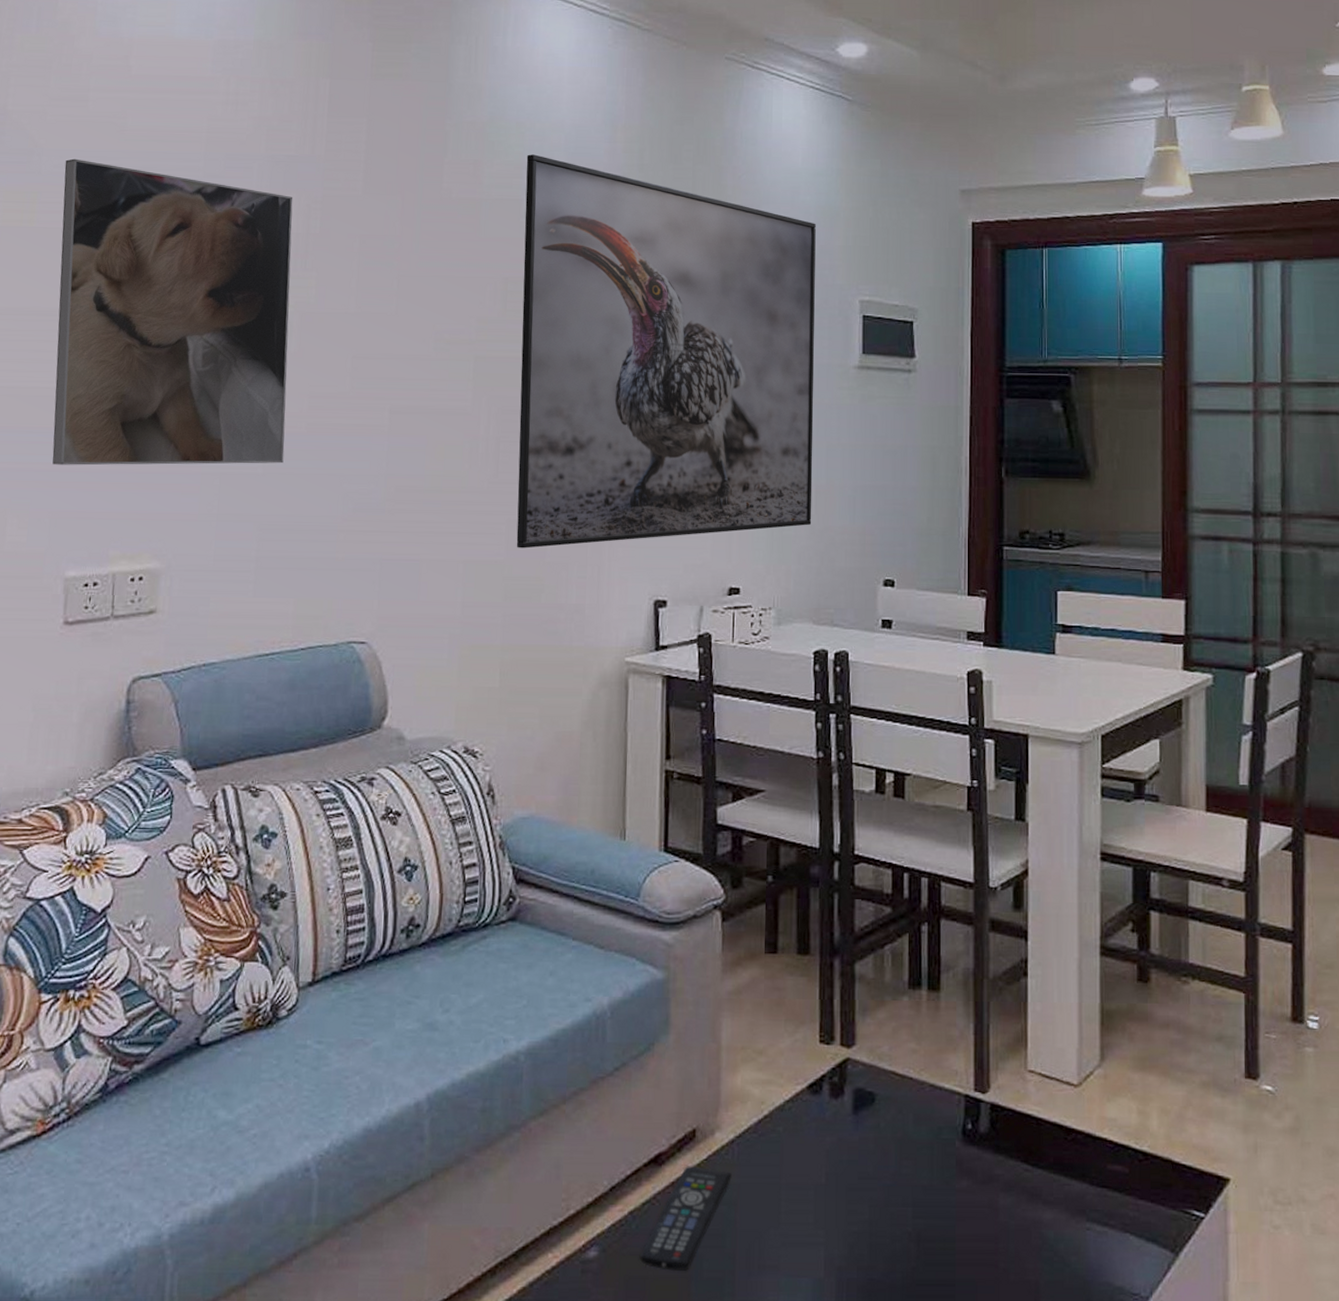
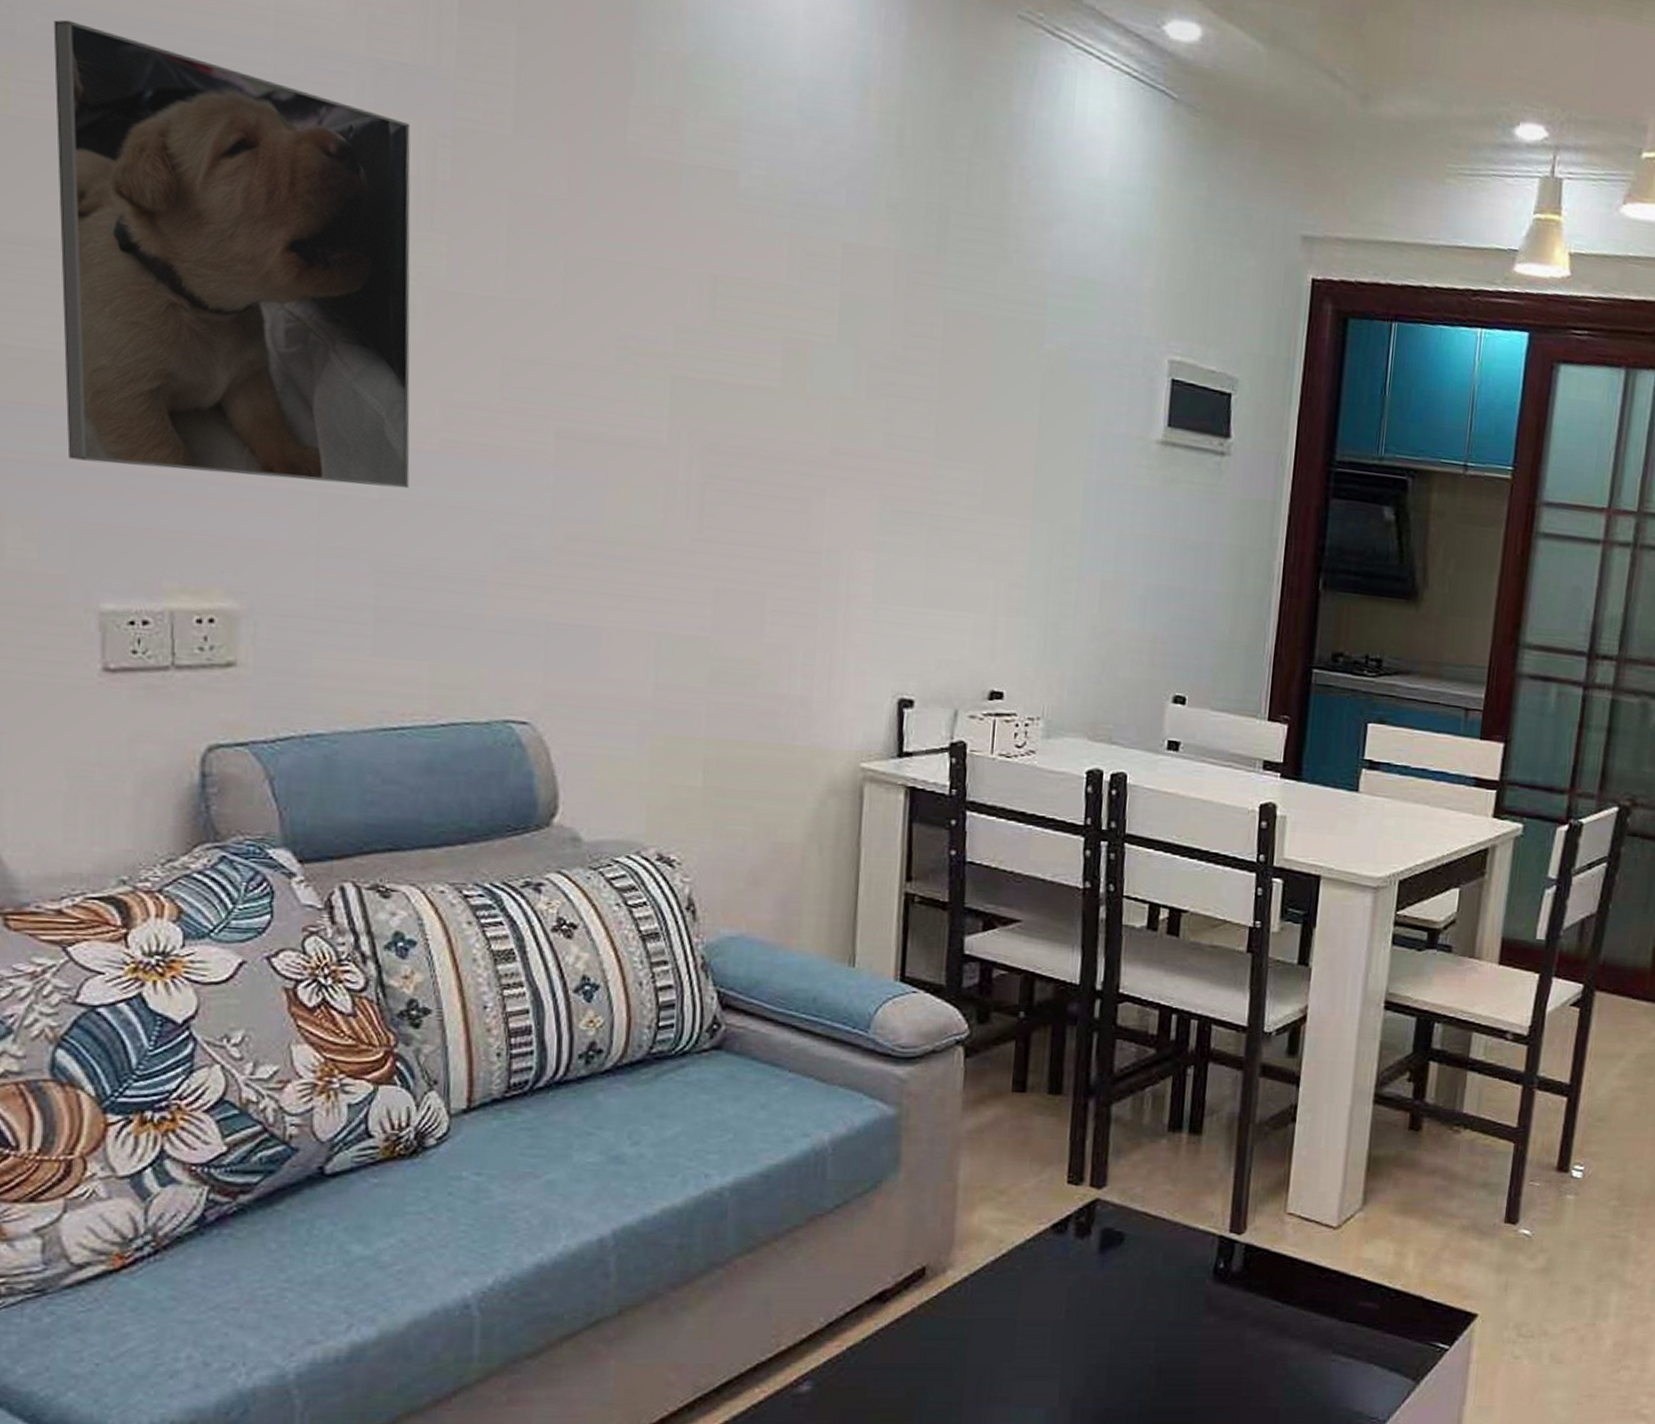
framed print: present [516,154,816,549] -> none [725,110,1122,626]
remote control: present [640,1166,732,1271] -> none [859,1303,964,1403]

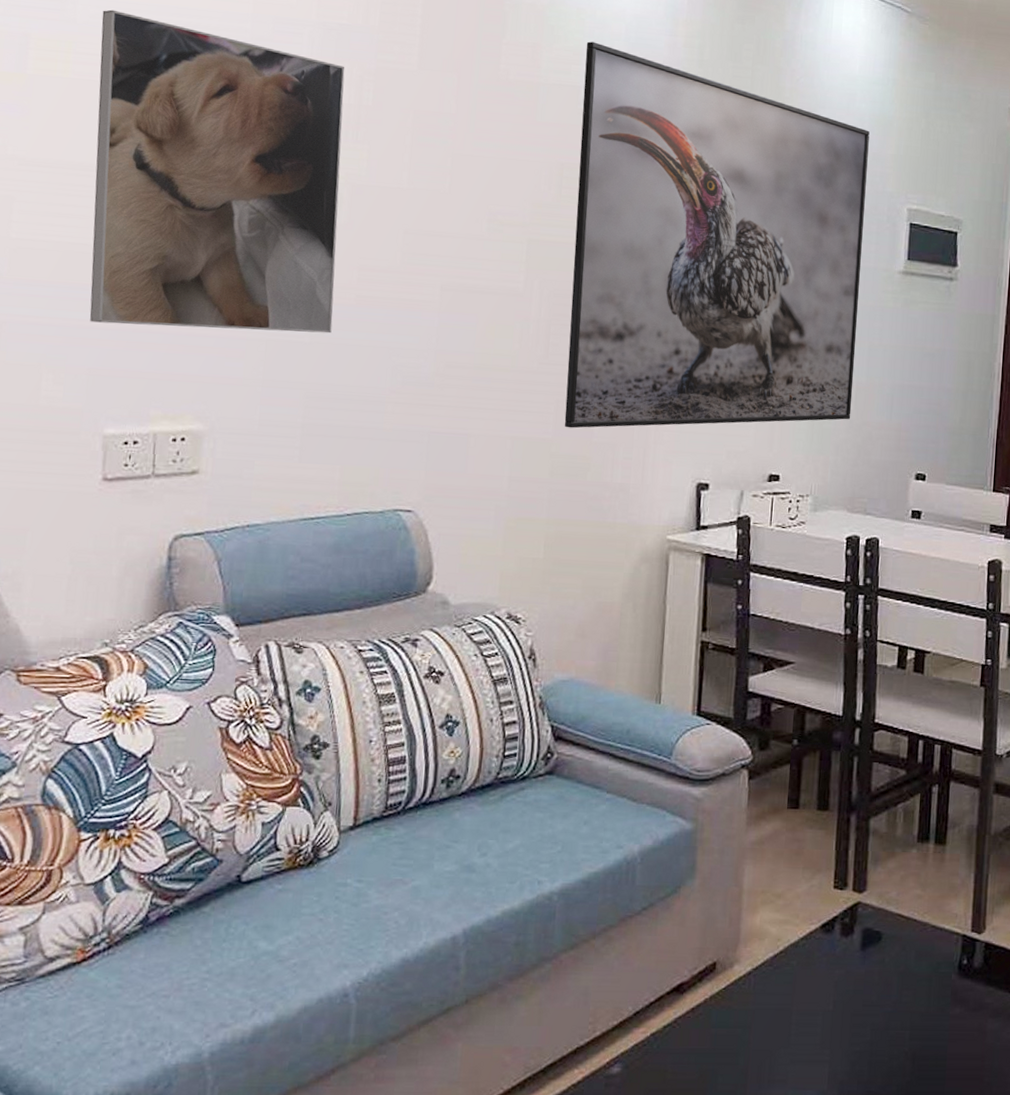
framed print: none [725,110,1122,626] -> present [564,41,870,428]

